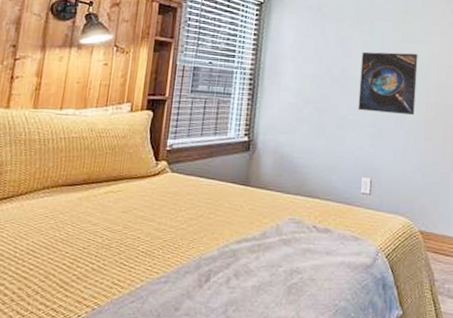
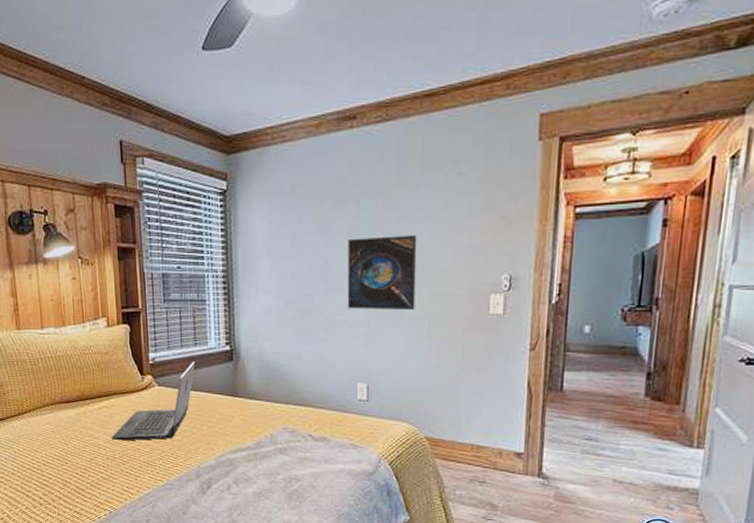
laptop: none [111,150,213,229] -> present [111,361,196,441]

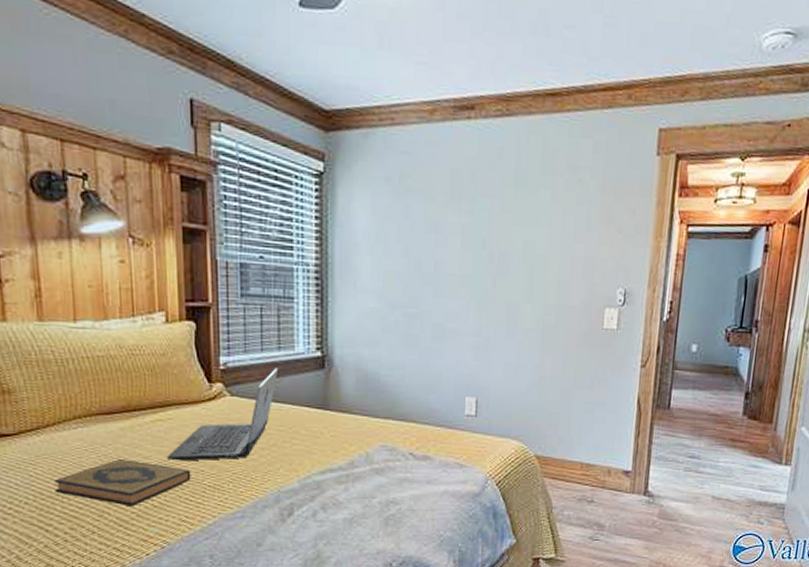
hardback book: none [31,439,130,478] -> present [54,459,191,507]
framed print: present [347,234,417,311] -> none [457,239,534,321]

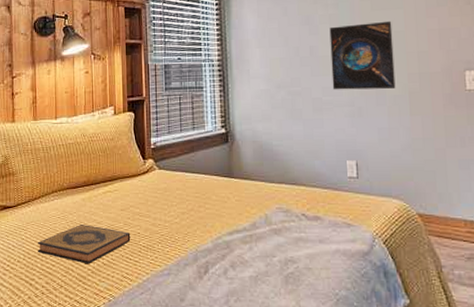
laptop: present [166,368,279,461] -> none [113,144,194,225]
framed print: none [457,239,534,321] -> present [329,20,396,90]

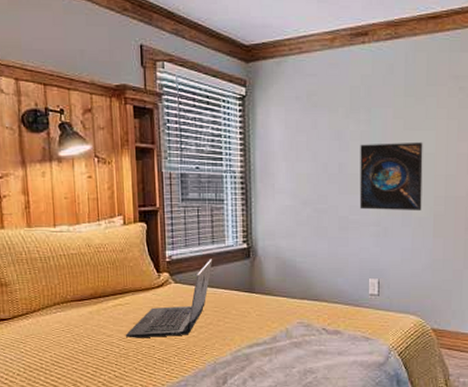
hardback book: present [37,225,131,264] -> none [39,338,145,377]
laptop: none [113,144,194,225] -> present [125,259,213,338]

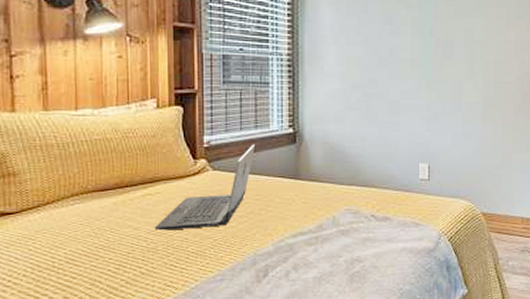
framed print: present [359,142,423,211] -> none [410,28,473,96]

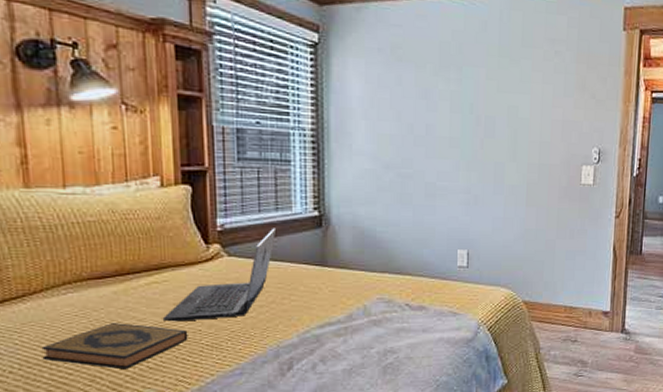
hardback book: none [51,231,176,275] -> present [41,323,188,370]

